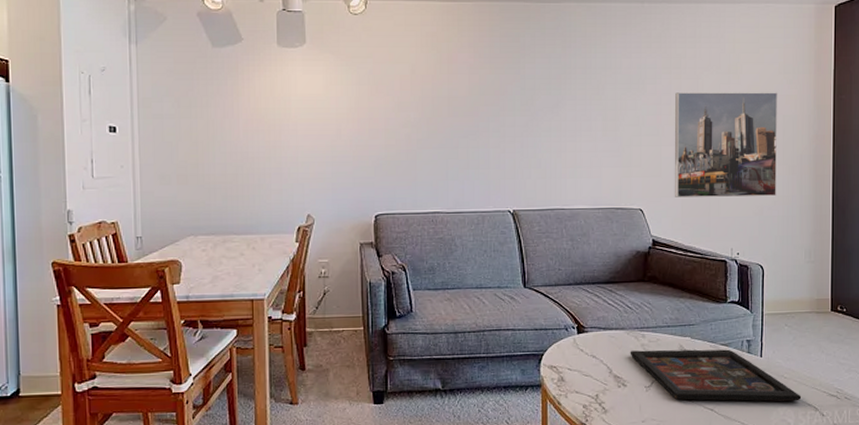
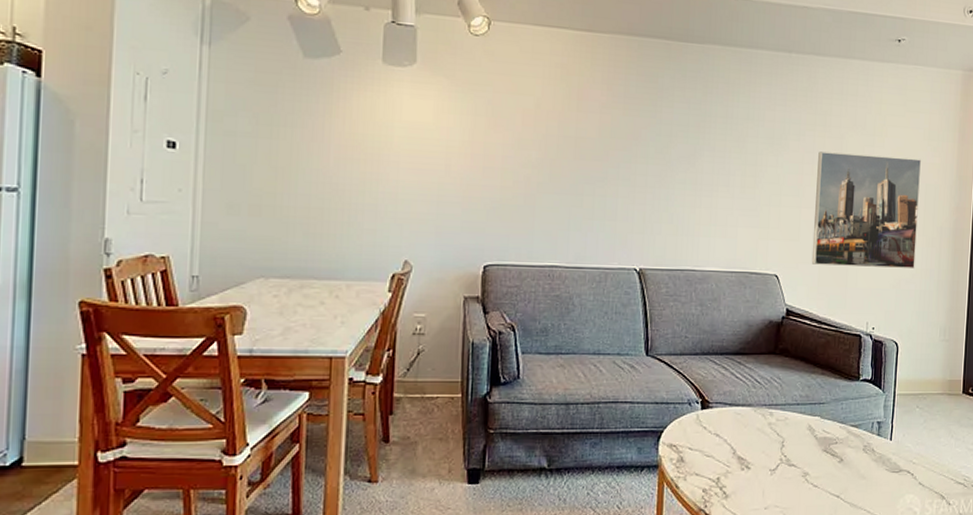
decorative tray: present [630,349,802,402] -> none [756,429,929,489]

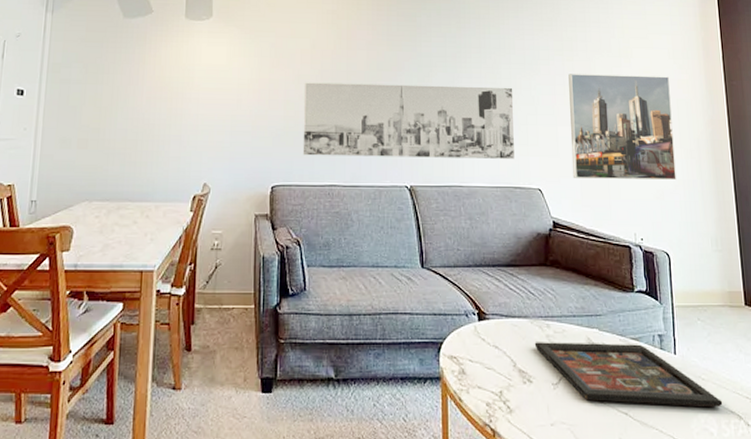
wall art: none [521,148,758,242] -> present [303,82,514,159]
decorative tray: none [756,429,929,489] -> present [534,342,723,408]

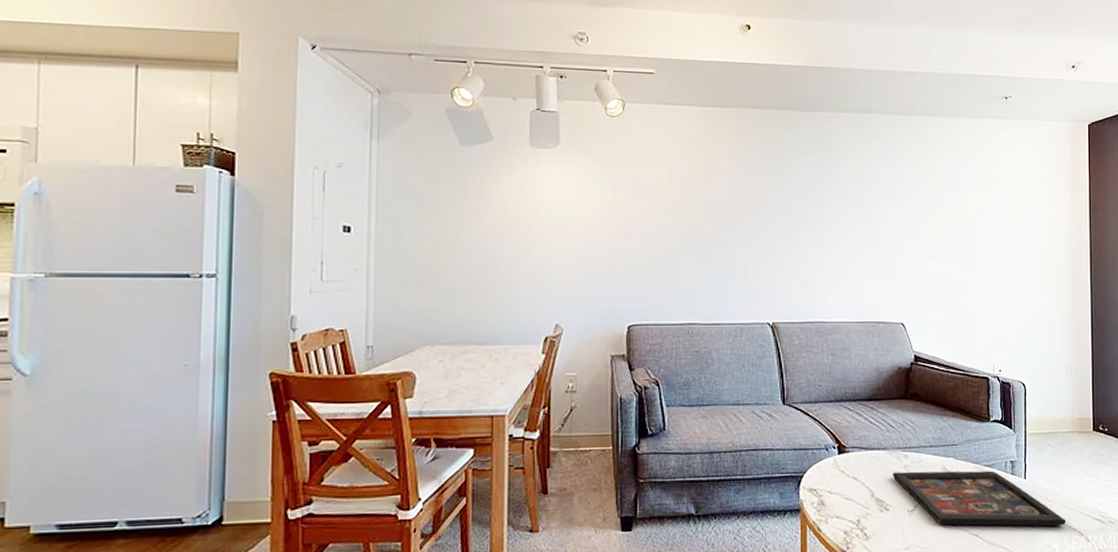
wall art: present [303,82,514,159] -> none [660,216,879,293]
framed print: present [568,74,676,181] -> none [935,205,1037,313]

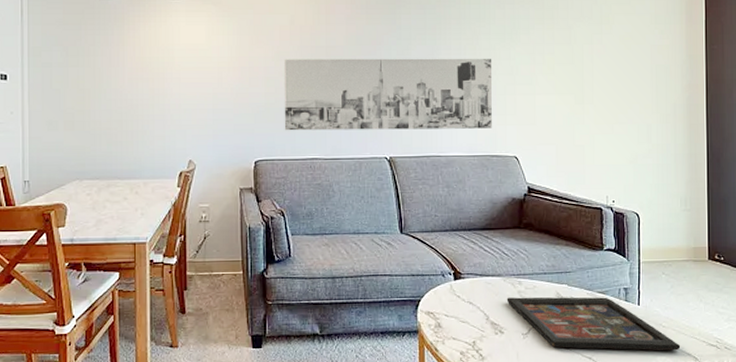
wall art: none [660,216,879,293] -> present [283,58,492,131]

